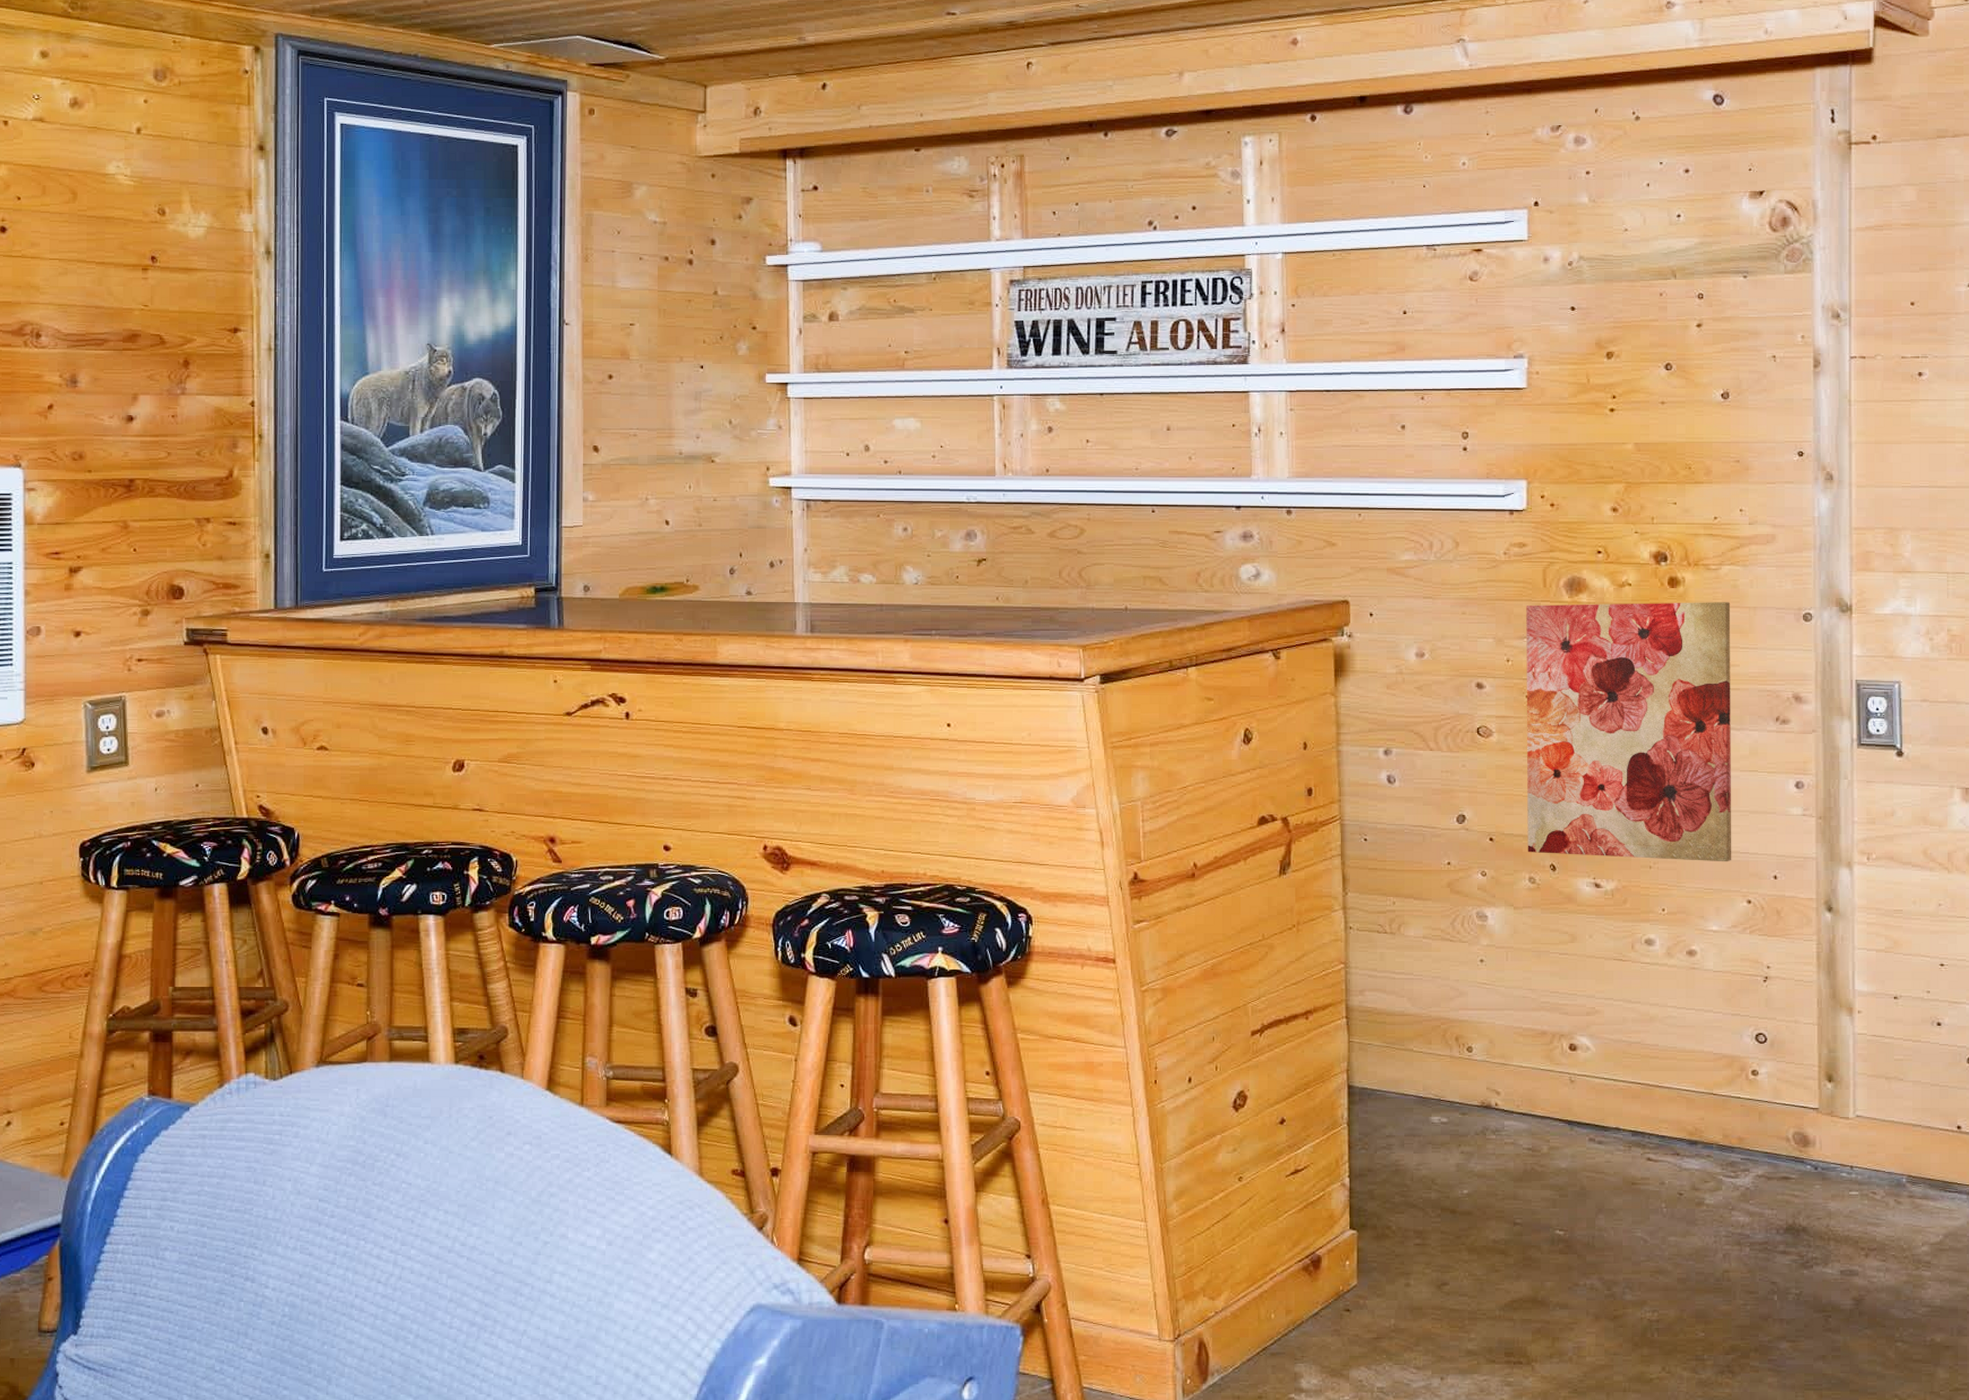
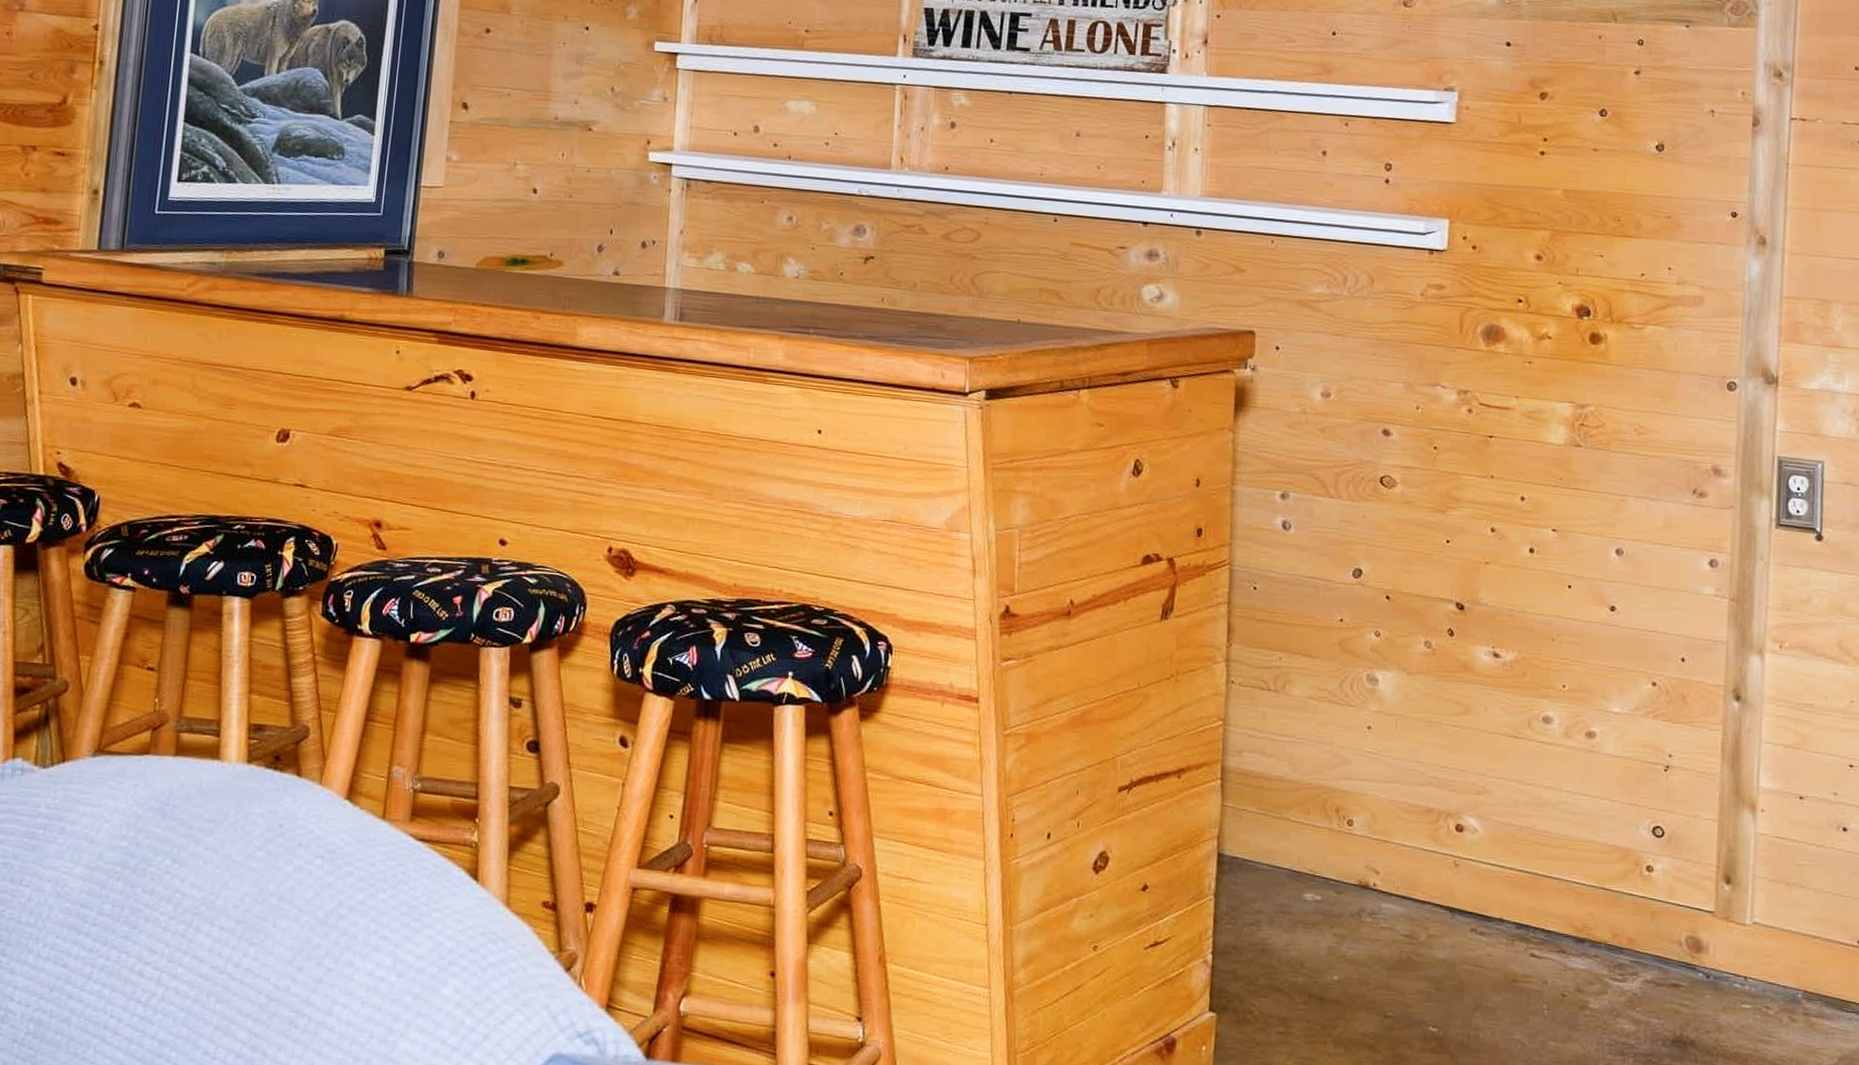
wall art: present [1526,602,1732,862] -> none [1425,351,1653,640]

